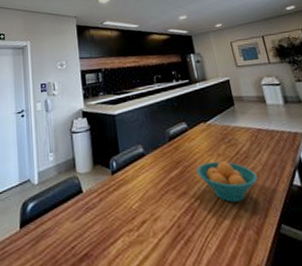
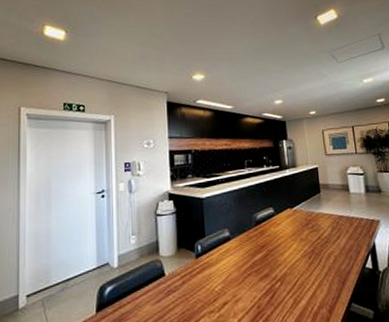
fruit bowl: present [196,161,258,202] -> none [279,245,335,284]

